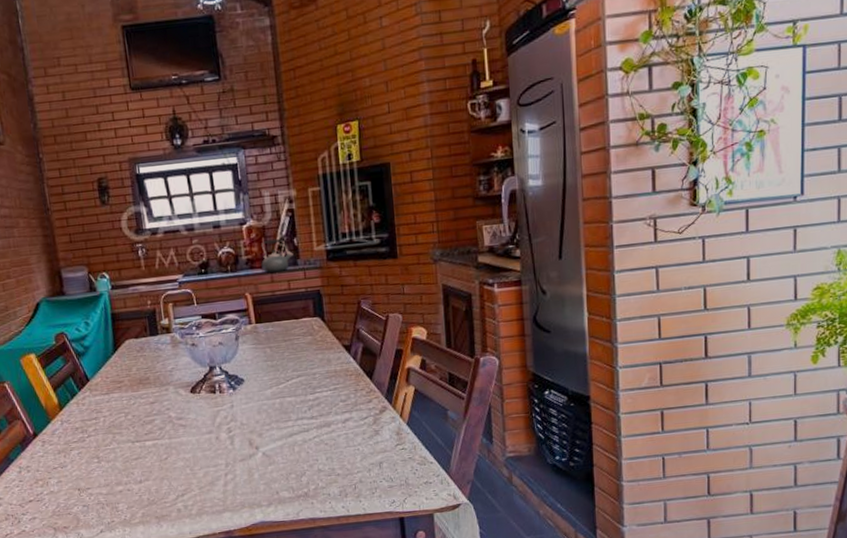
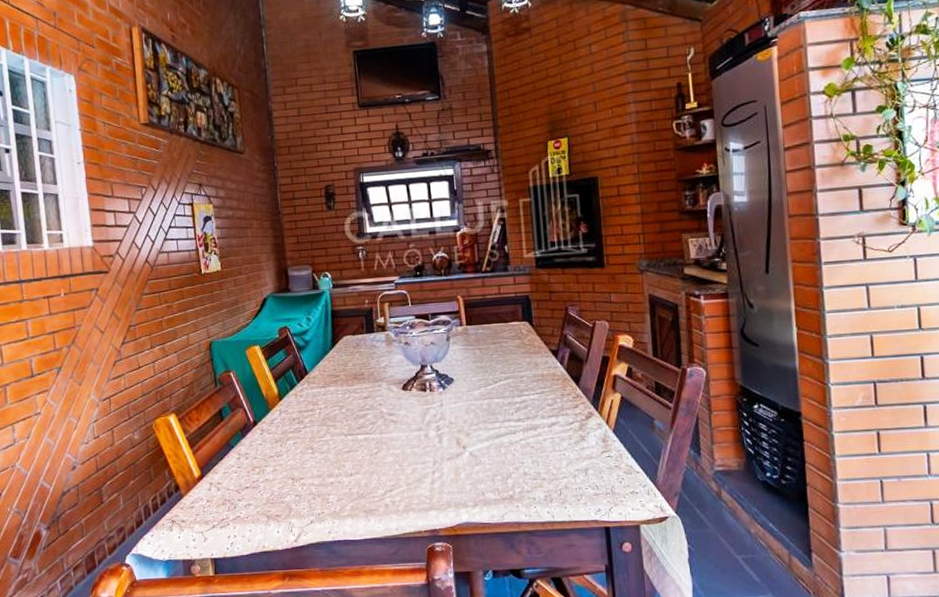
kettle: present [261,238,293,273] -> none [473,245,504,277]

